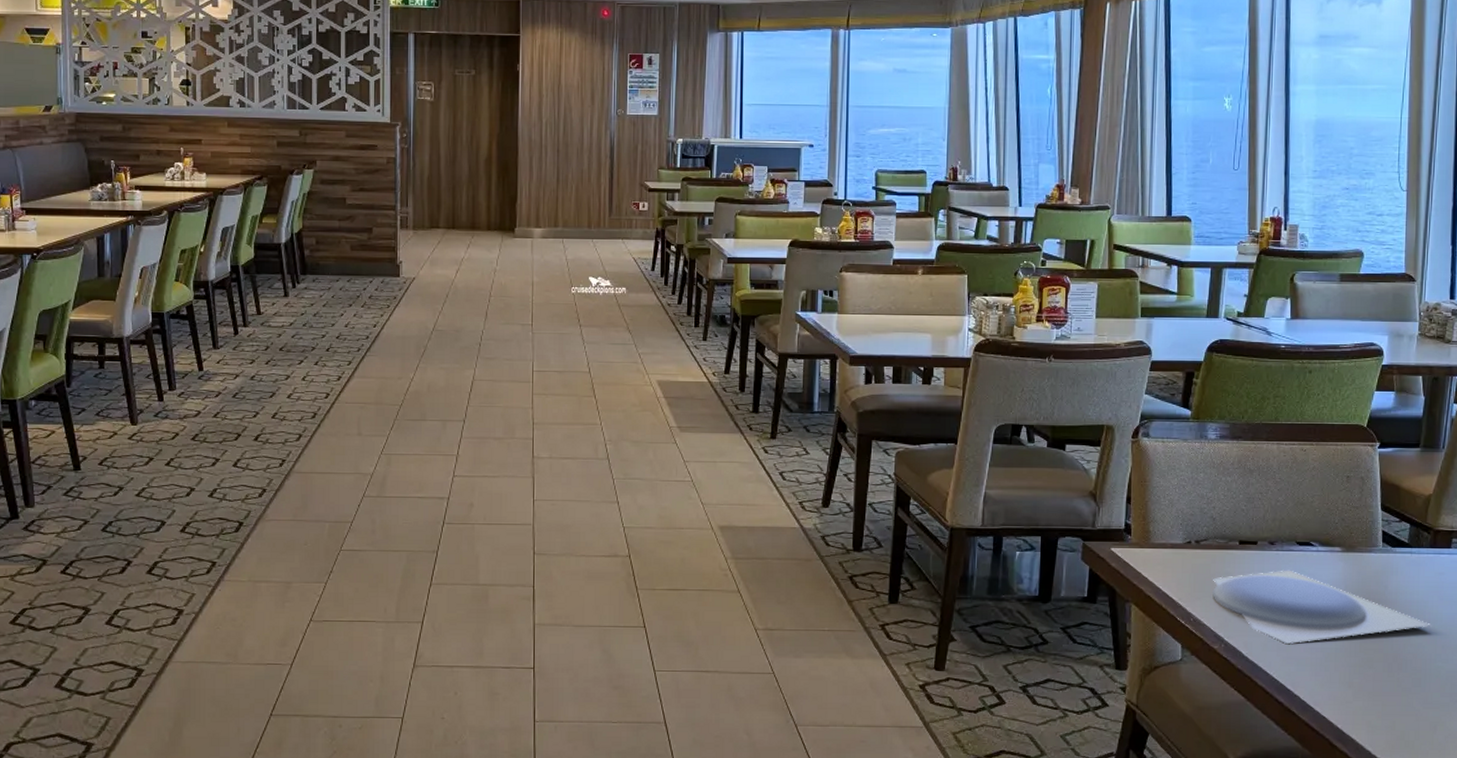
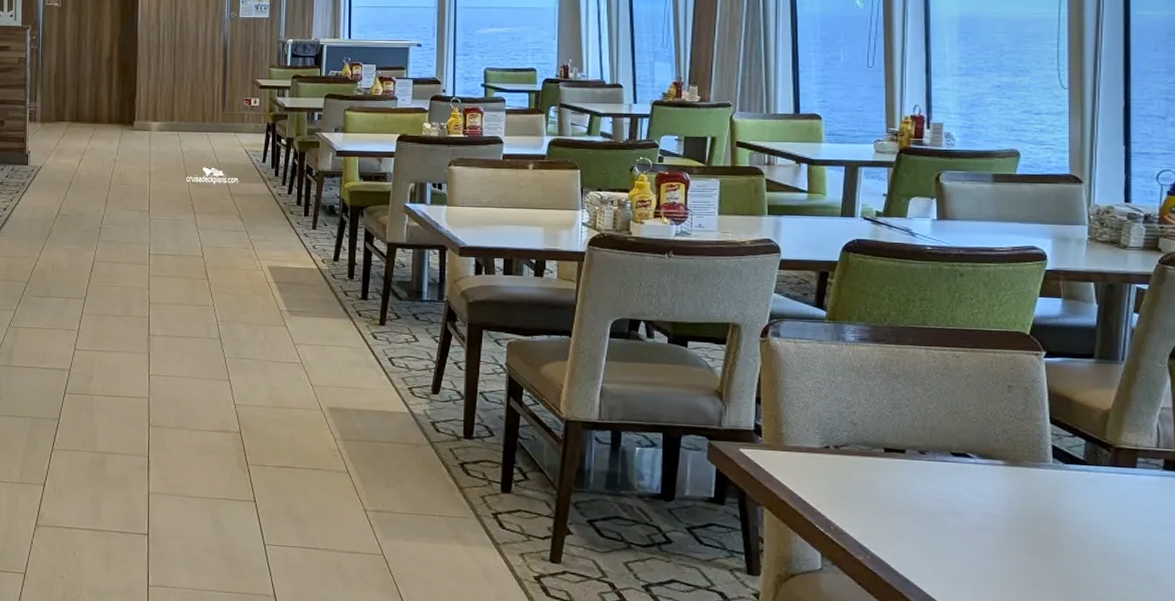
plate: present [1211,570,1432,644] -> none [854,481,1116,560]

